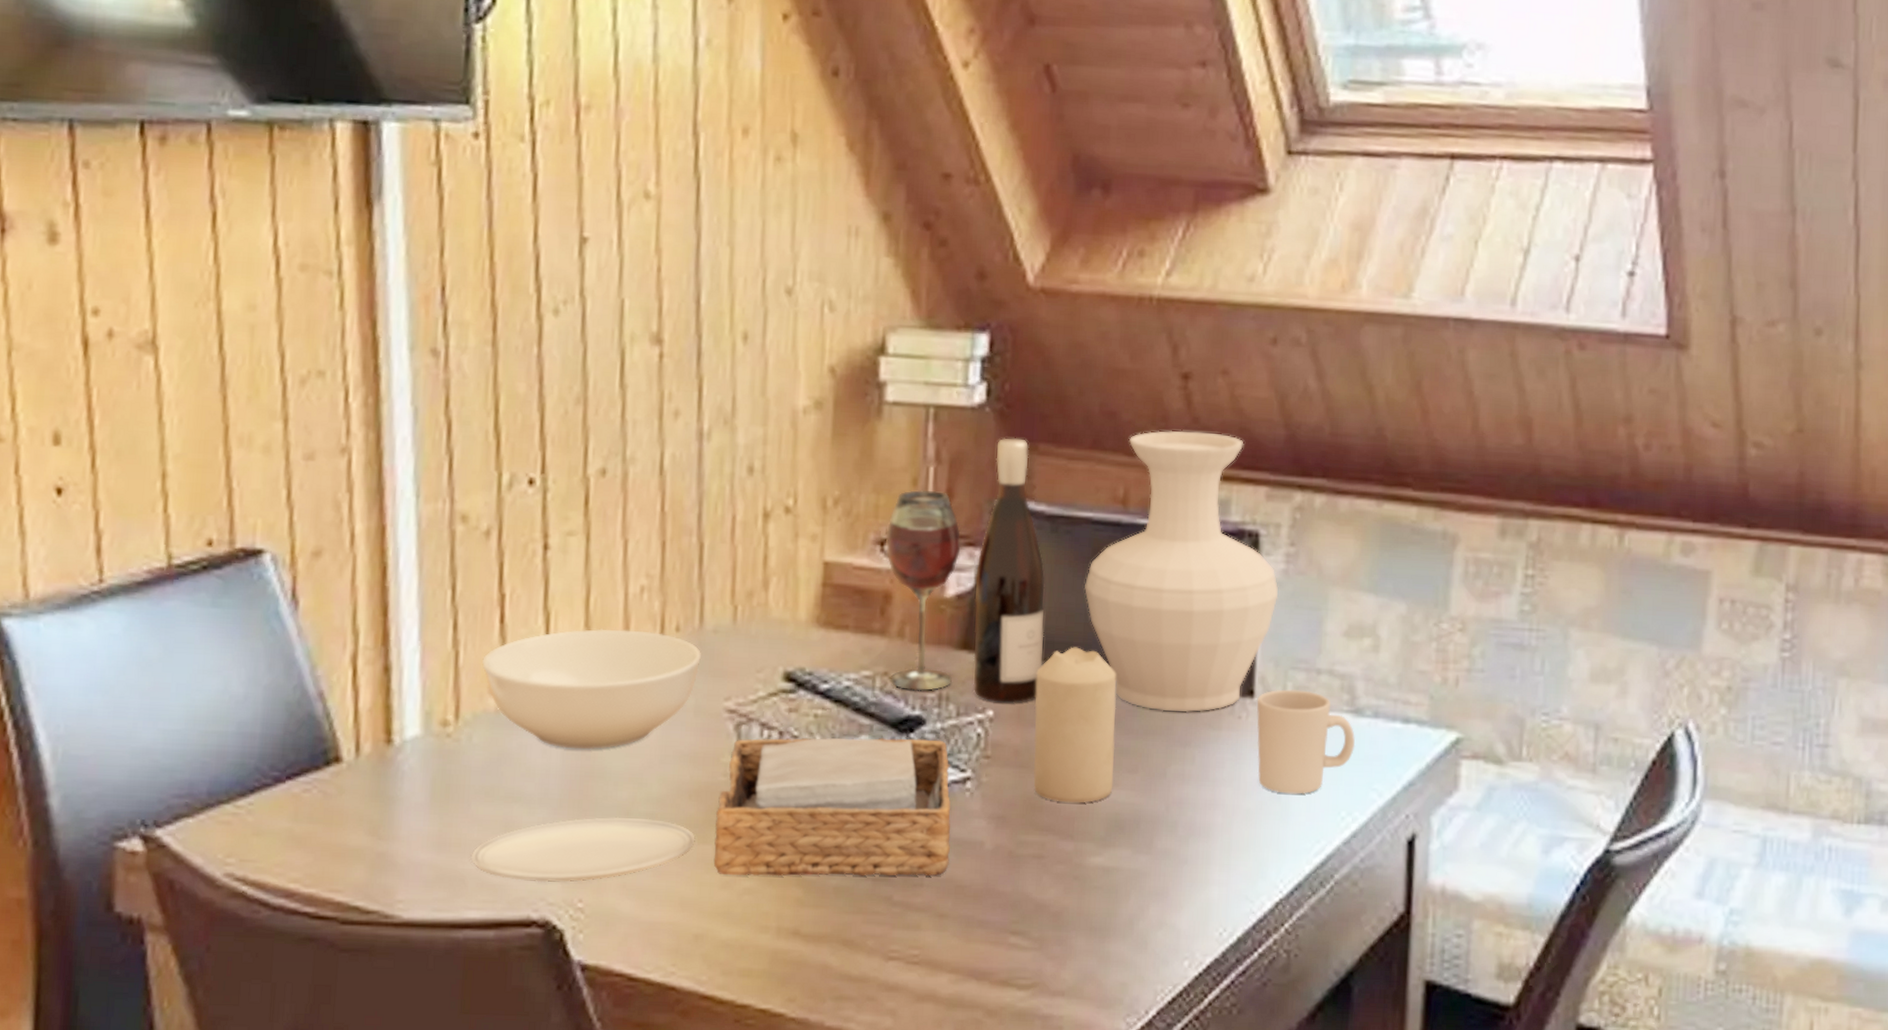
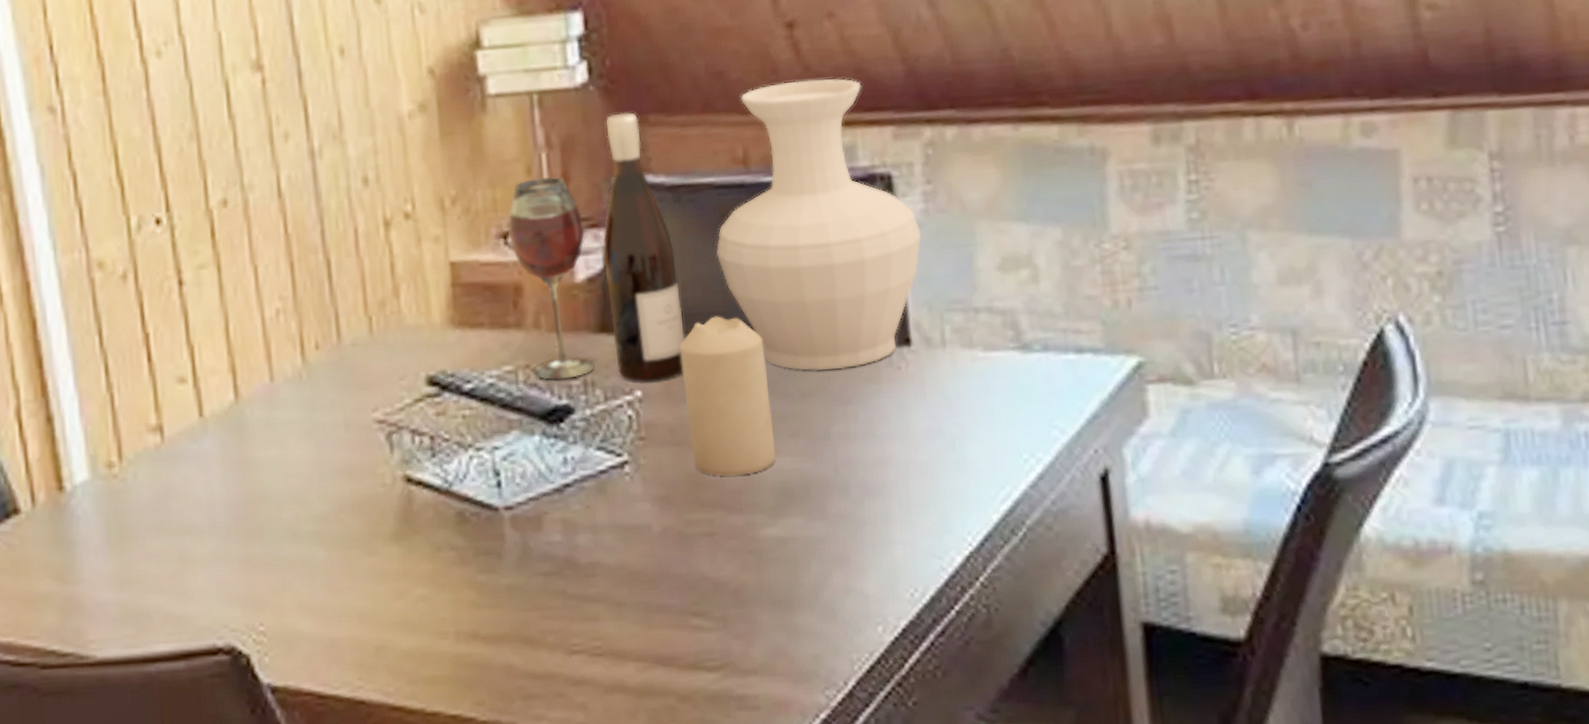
plate: present [471,816,695,883] -> none [152,536,364,611]
bowl: present [482,628,701,750] -> none [136,352,344,477]
napkin holder: present [713,737,951,877] -> none [379,426,619,585]
mug: present [1257,689,1356,795] -> none [914,332,1028,442]

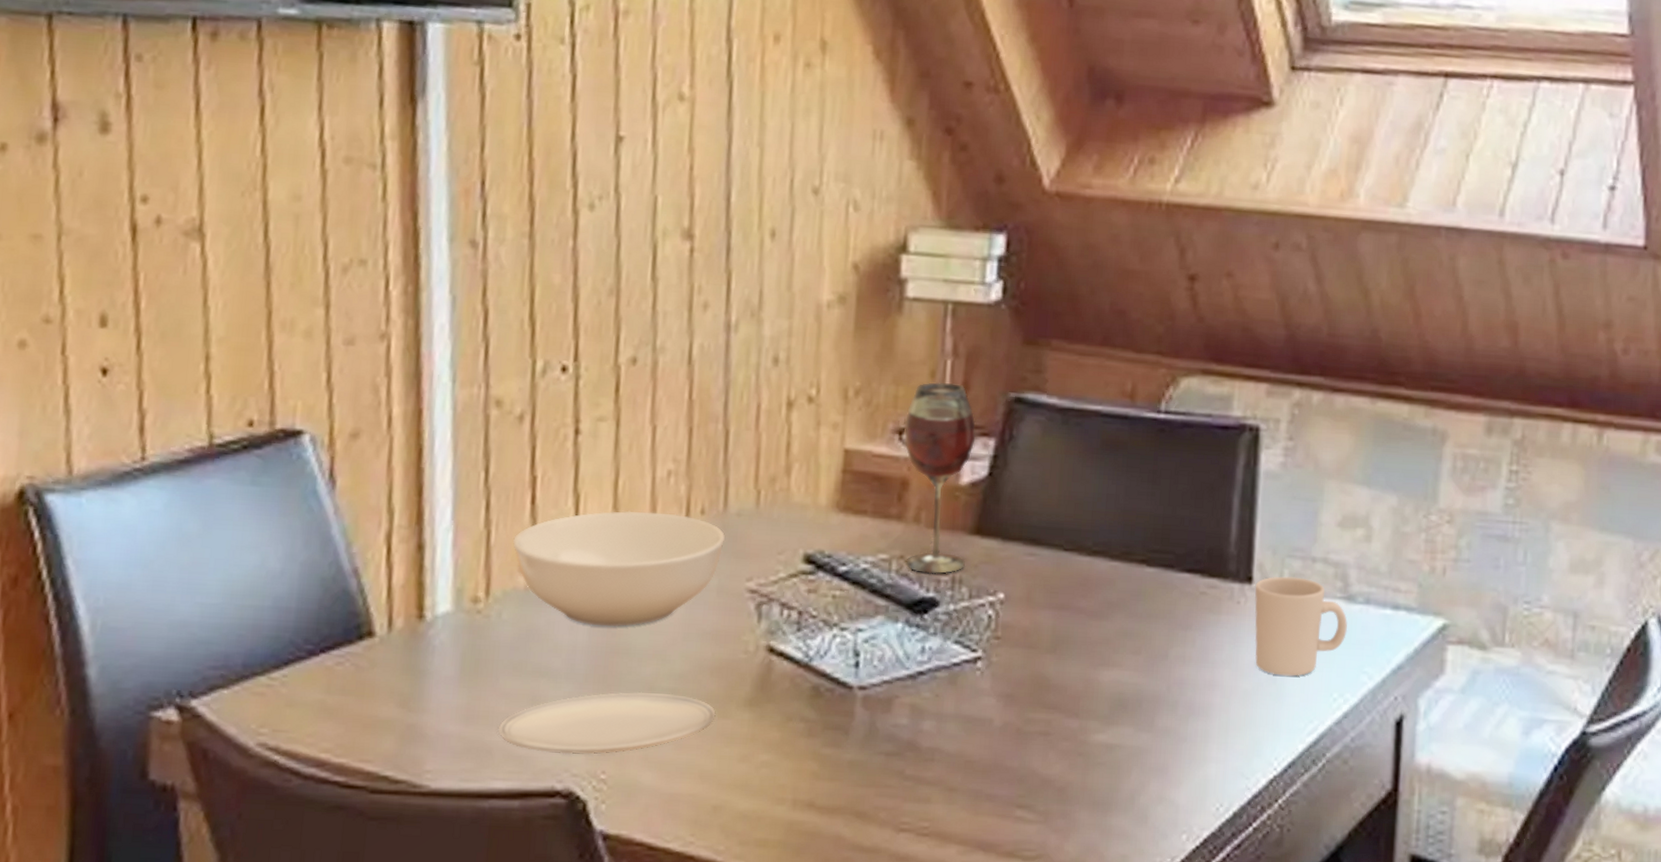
bowl: none [136,352,344,477] -> present [513,510,725,627]
plate: none [152,536,364,611] -> present [499,691,716,755]
bottle: present [603,112,685,382] -> none [985,333,1055,586]
candle: present [679,316,776,476] -> none [1041,533,1122,683]
vase: present [716,78,922,371] -> none [1092,329,1277,597]
mug: none [914,332,1028,442] -> present [1254,576,1348,677]

